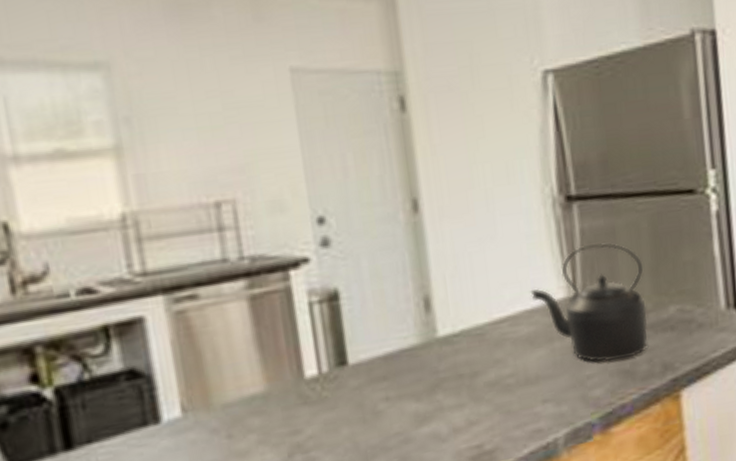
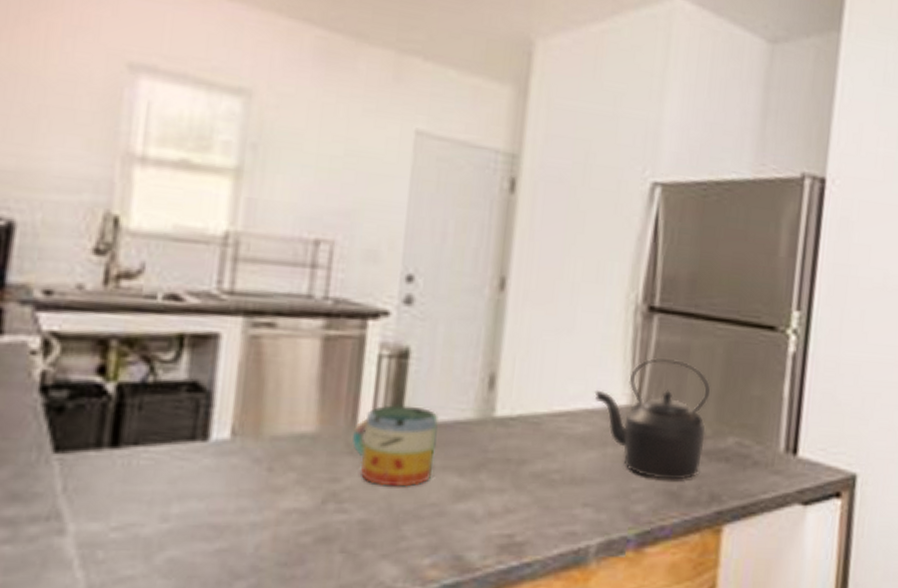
mug: none [302,344,389,428] -> present [351,405,439,487]

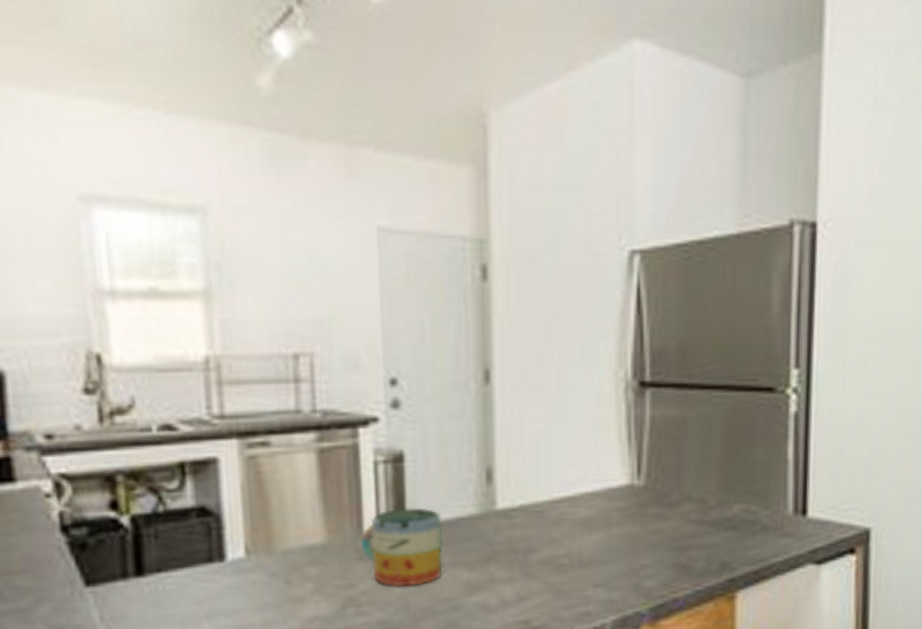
kettle: present [594,357,711,480] -> none [593,433,712,554]

